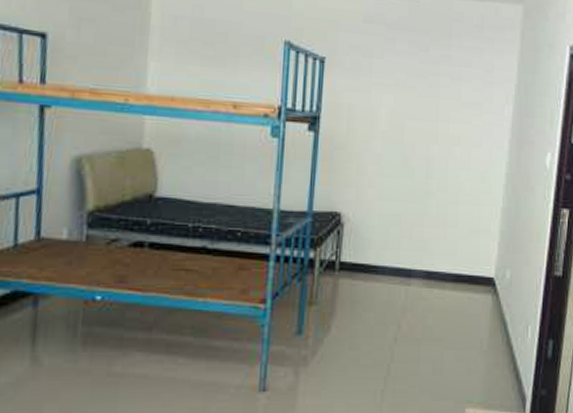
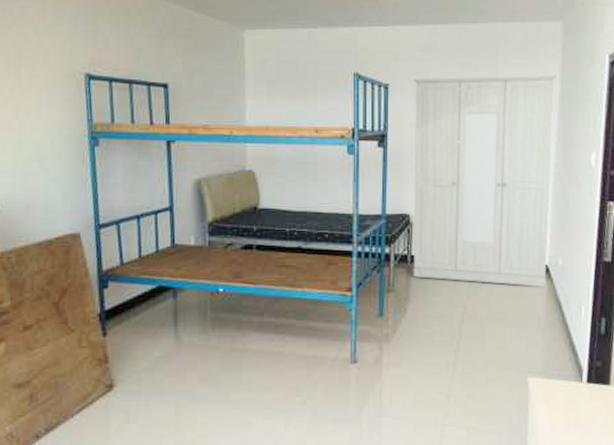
wardrobe: none [341,54,515,303] -> present [413,74,558,287]

